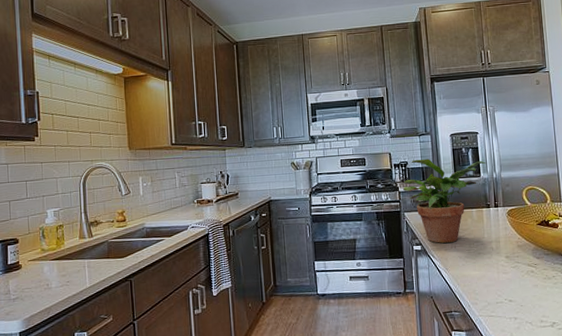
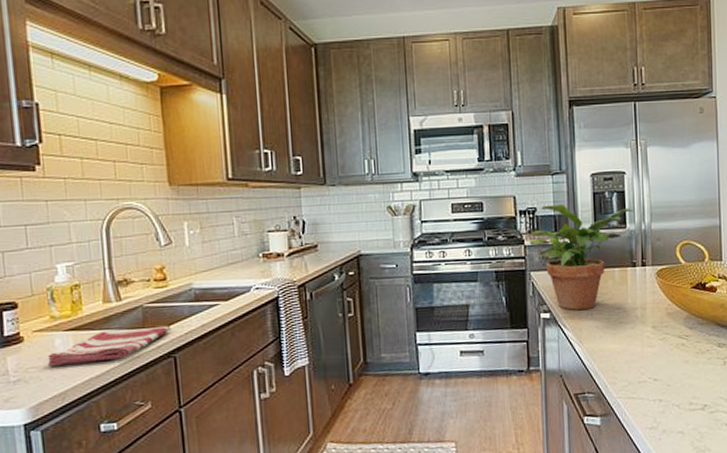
dish towel: none [37,256,129,288] -> present [47,325,172,368]

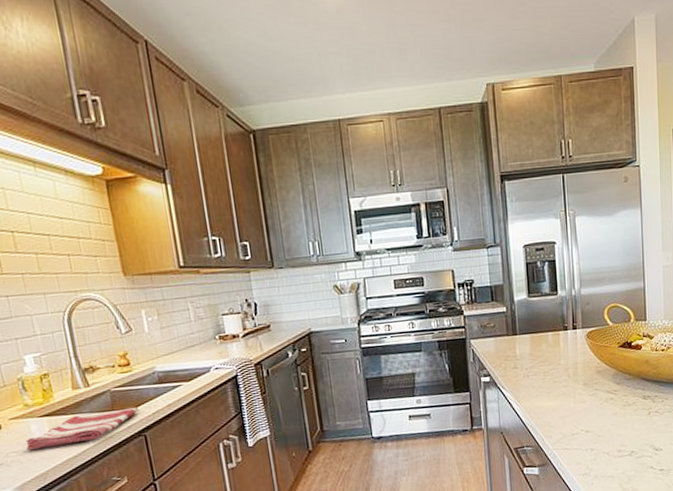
potted plant: present [529,204,634,310] -> none [468,275,564,373]

